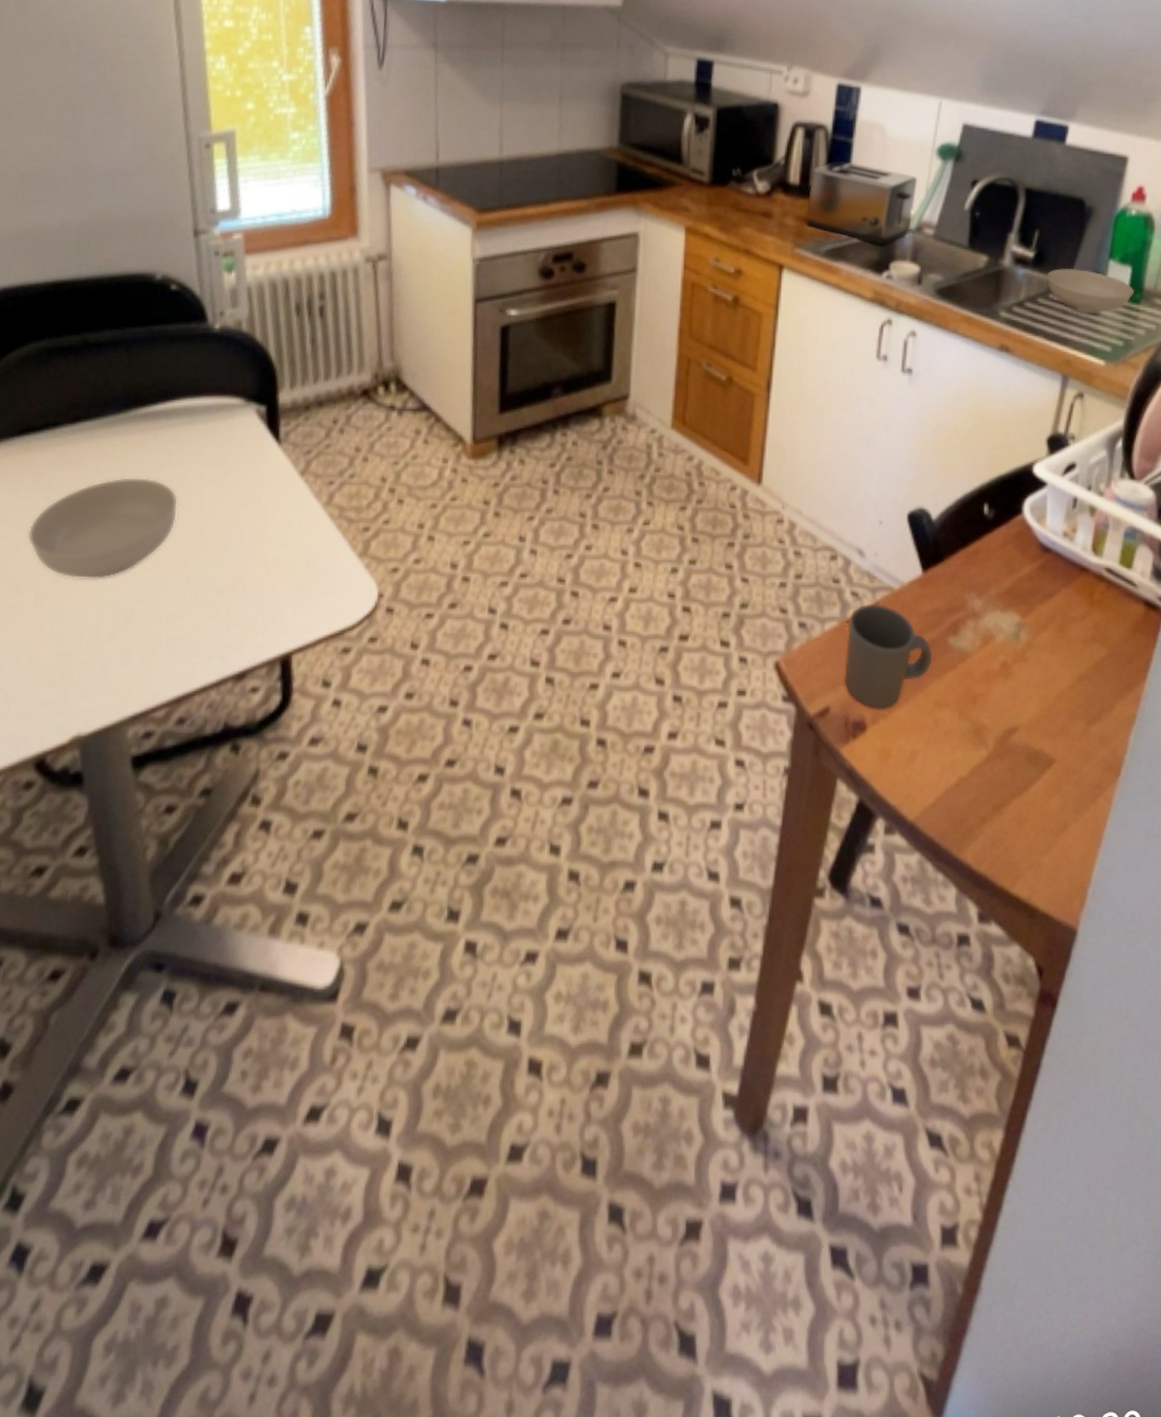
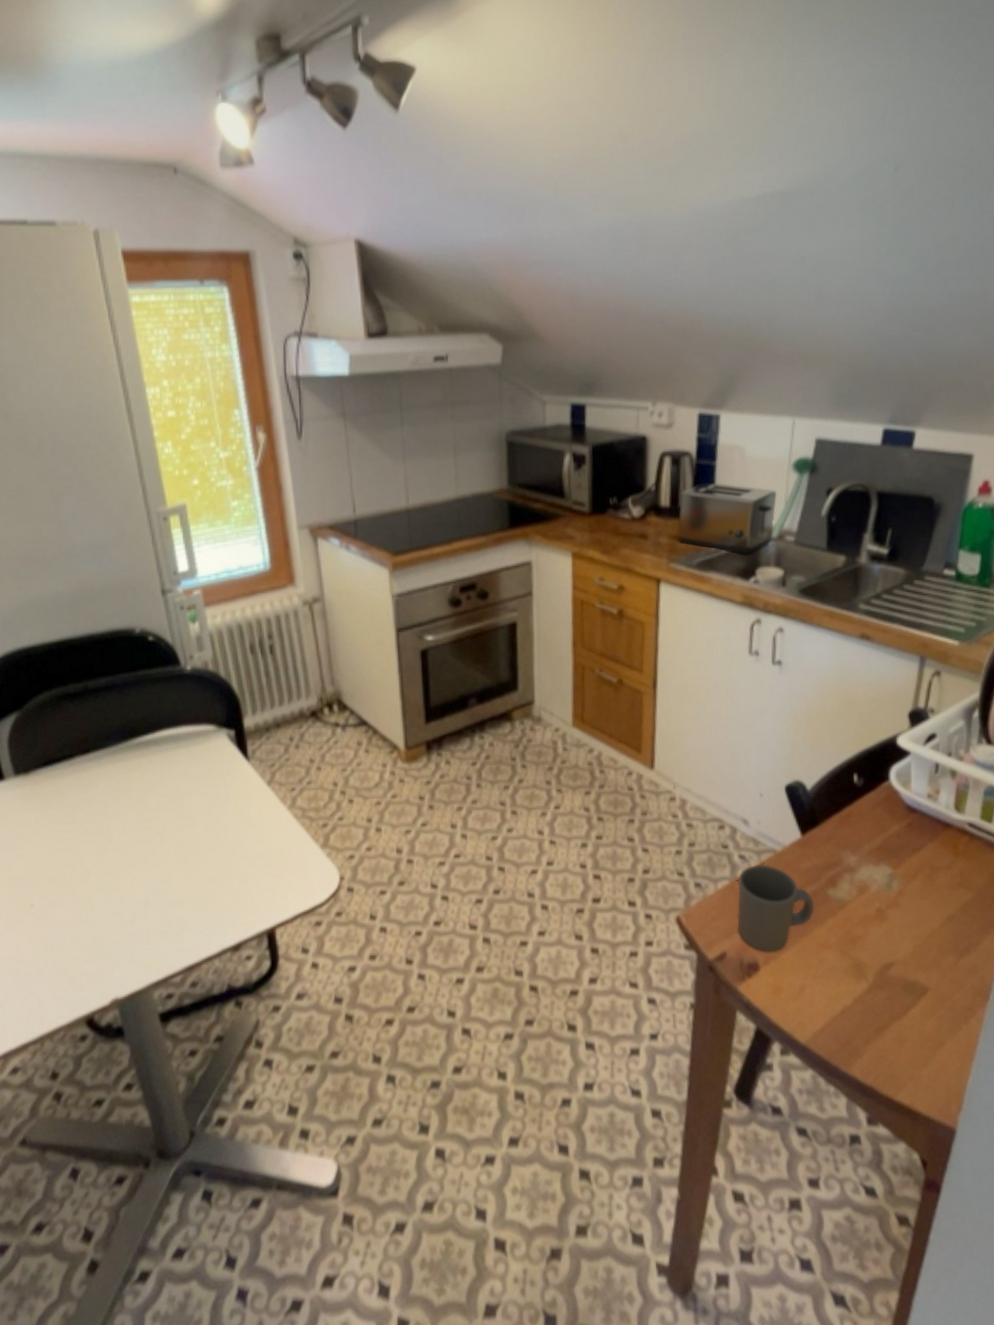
bowl: present [27,477,178,578] -> none [59,794,173,877]
bowl: present [1046,268,1135,314] -> none [900,560,985,600]

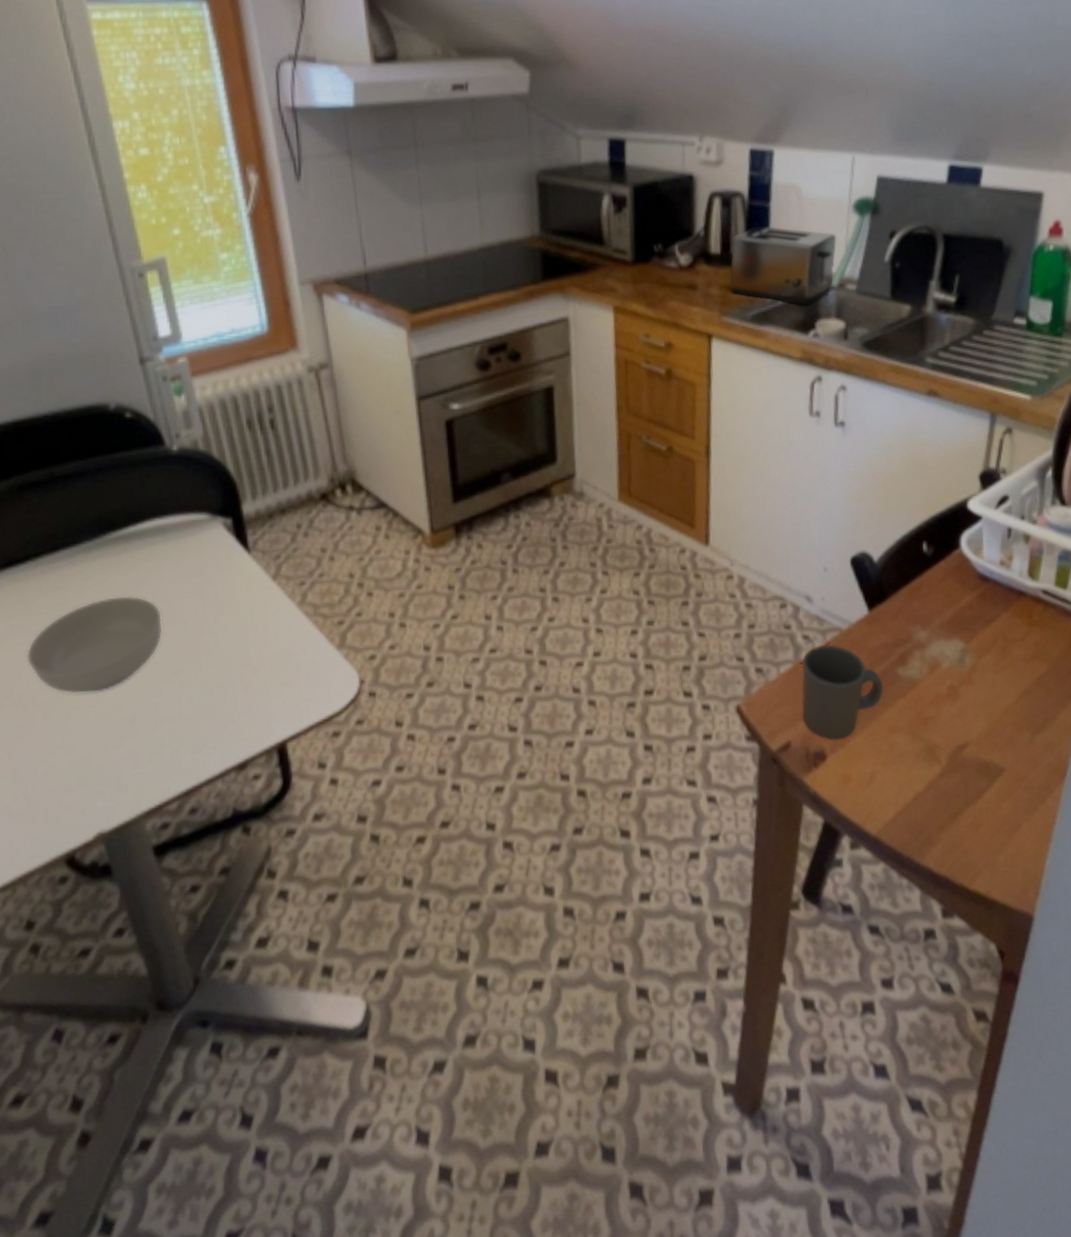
bowl: none [59,794,173,877] -> present [26,596,163,694]

